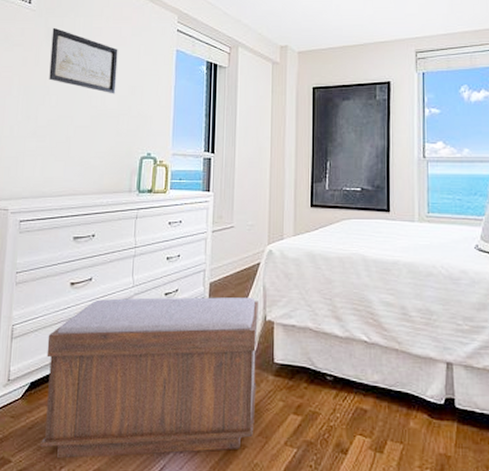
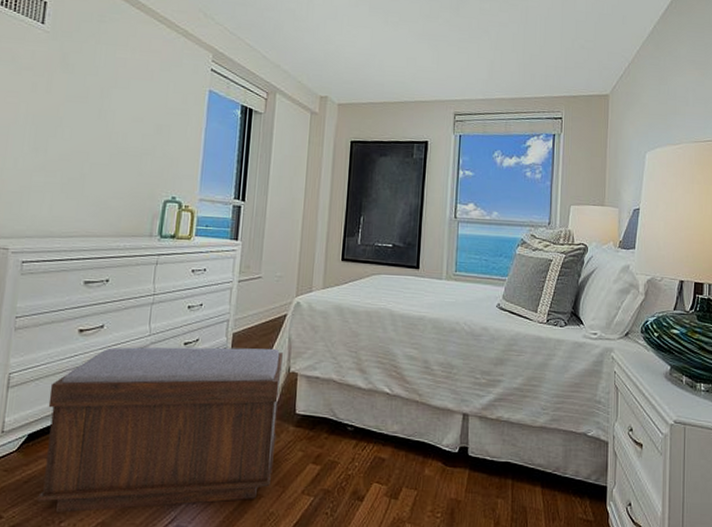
wall art: present [49,27,118,94] -> none [62,53,144,132]

